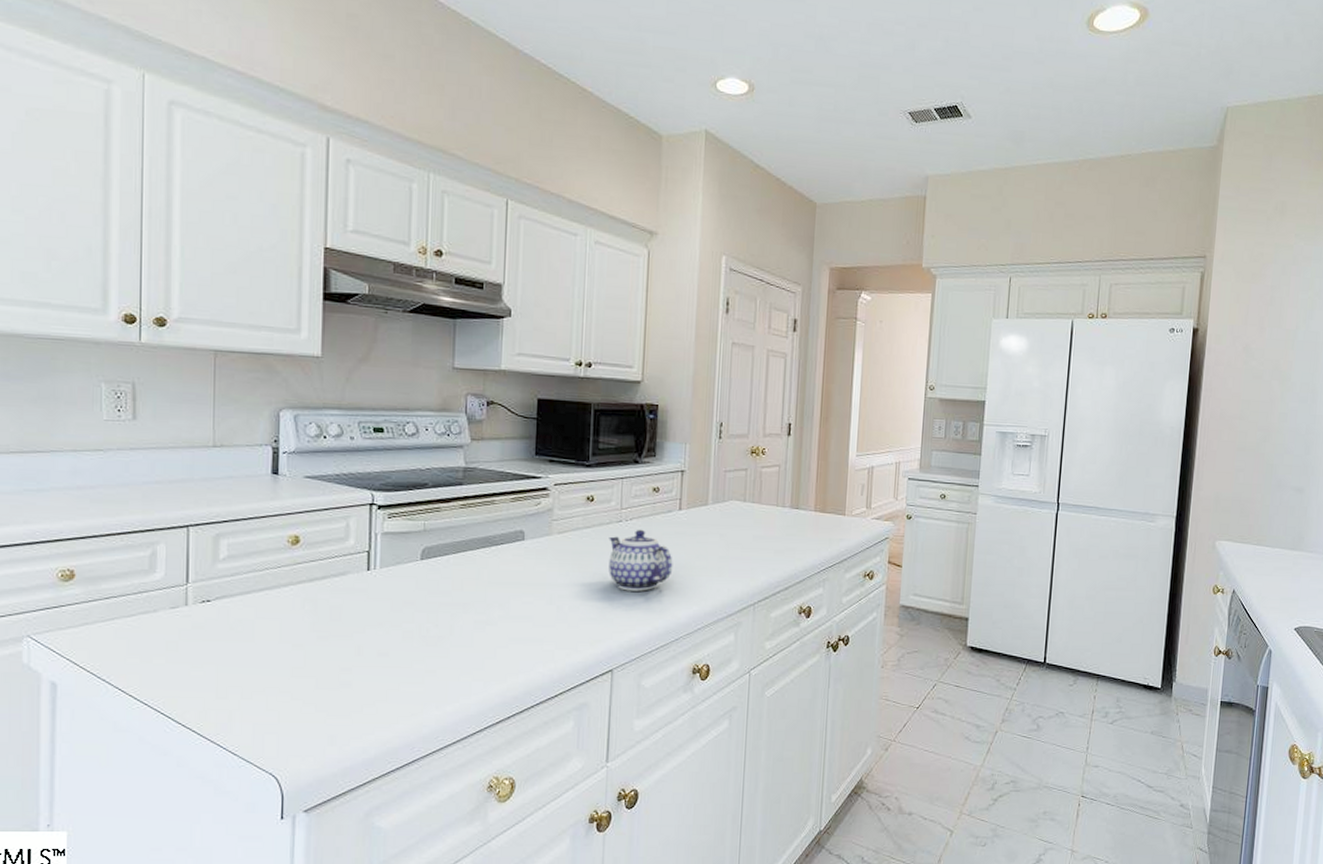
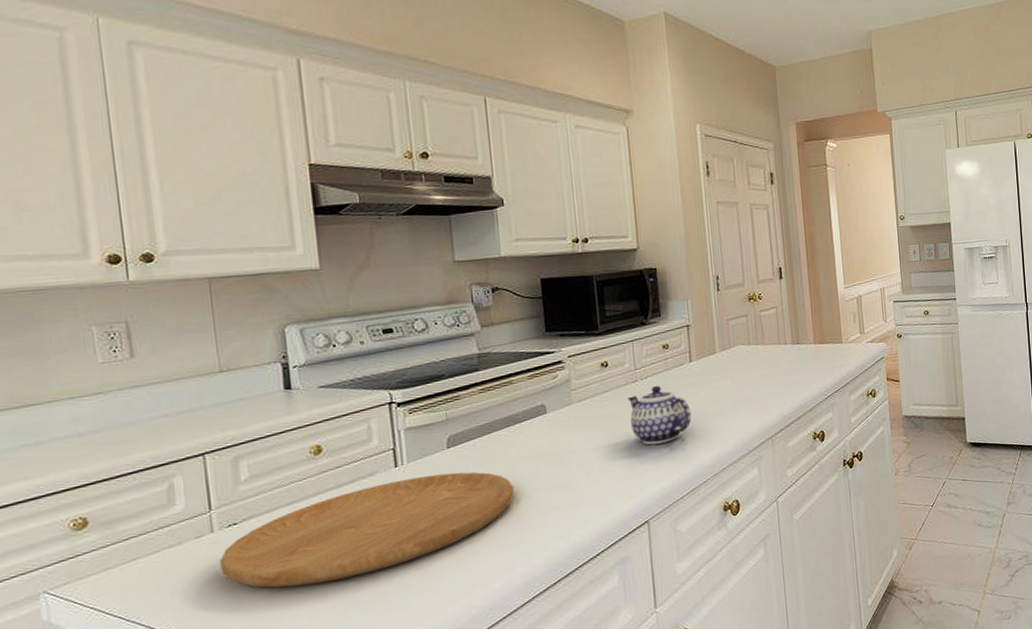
cutting board: none [190,584,480,675] -> present [220,472,514,588]

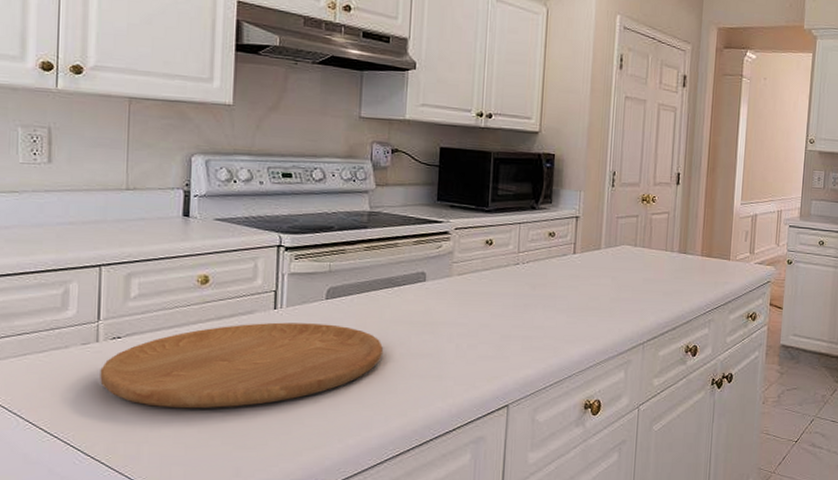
teapot: present [627,385,692,445] -> none [506,271,567,331]

